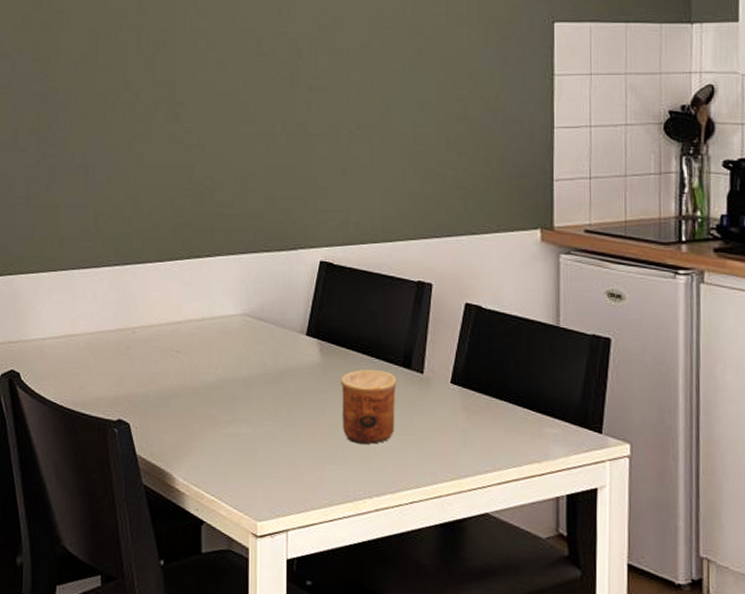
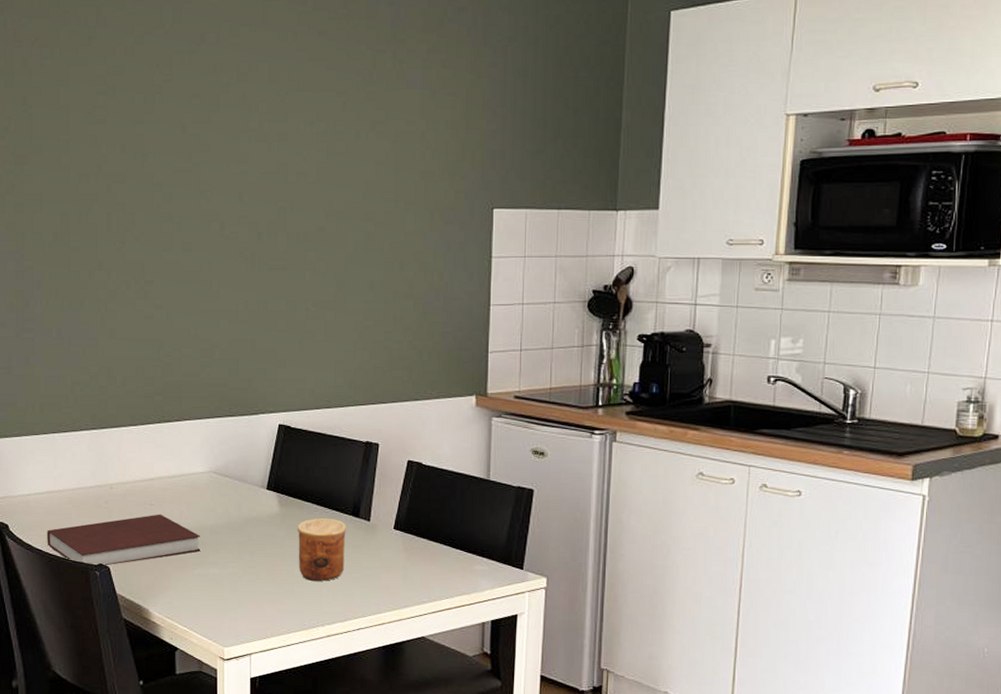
notebook: none [61,362,232,422] -> present [47,514,200,566]

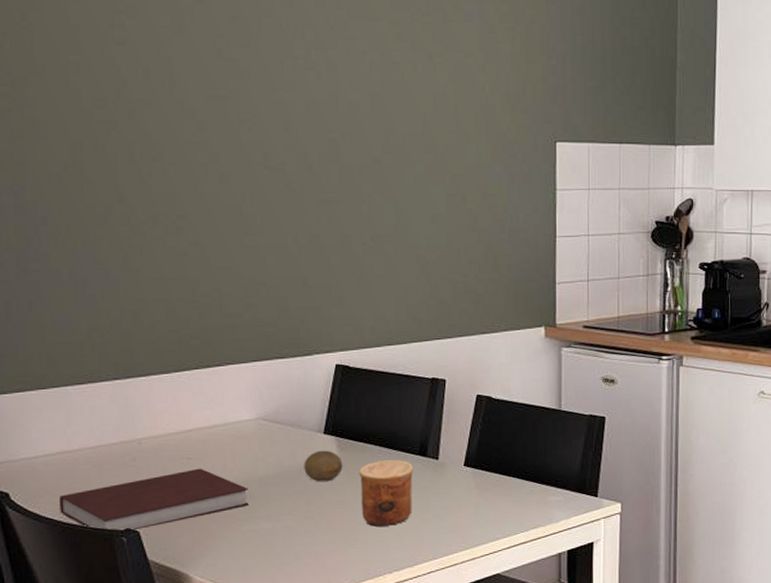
fruit: none [248,505,283,535] -> present [304,450,343,482]

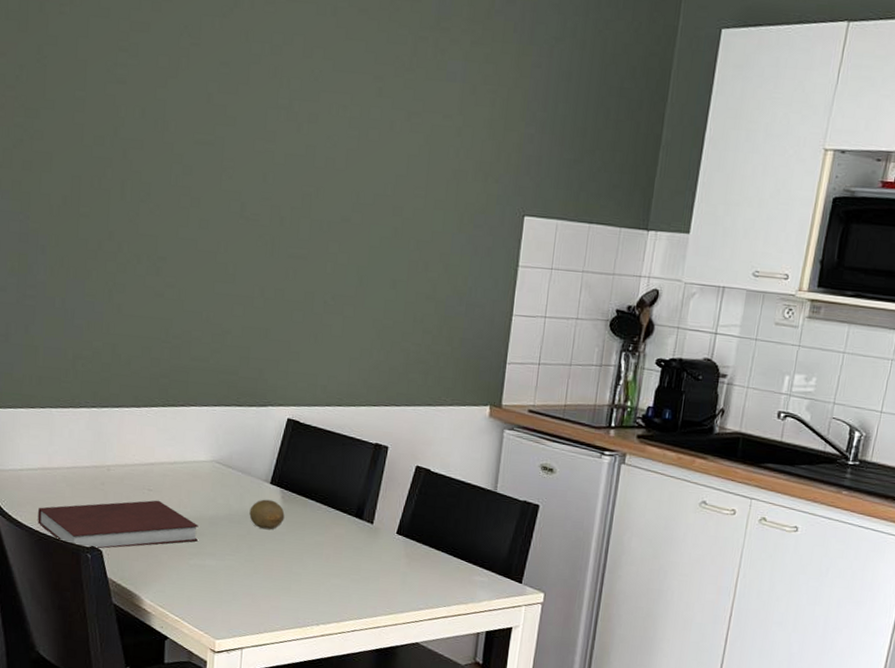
cup: present [359,459,414,527] -> none [297,517,350,581]

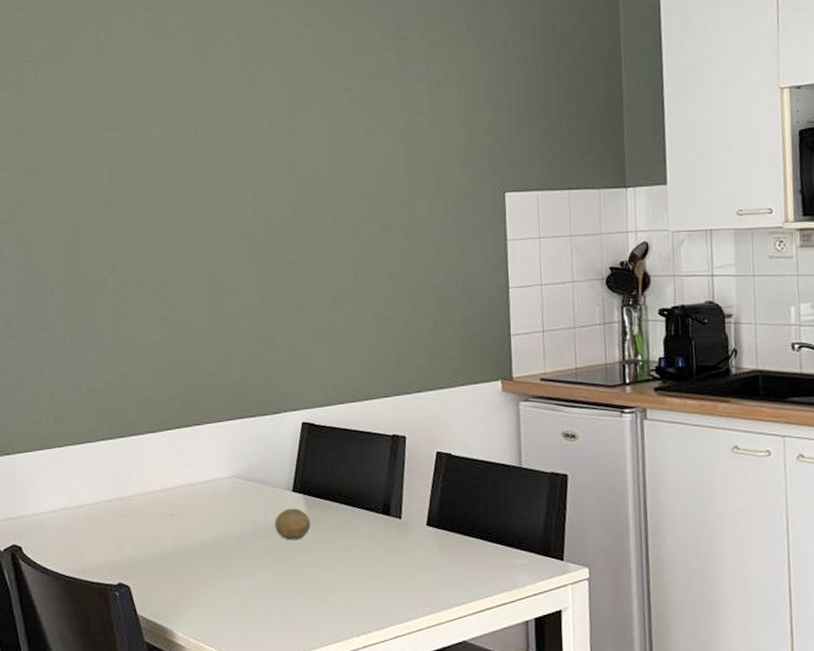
notebook: present [38,500,199,549] -> none [63,525,226,585]

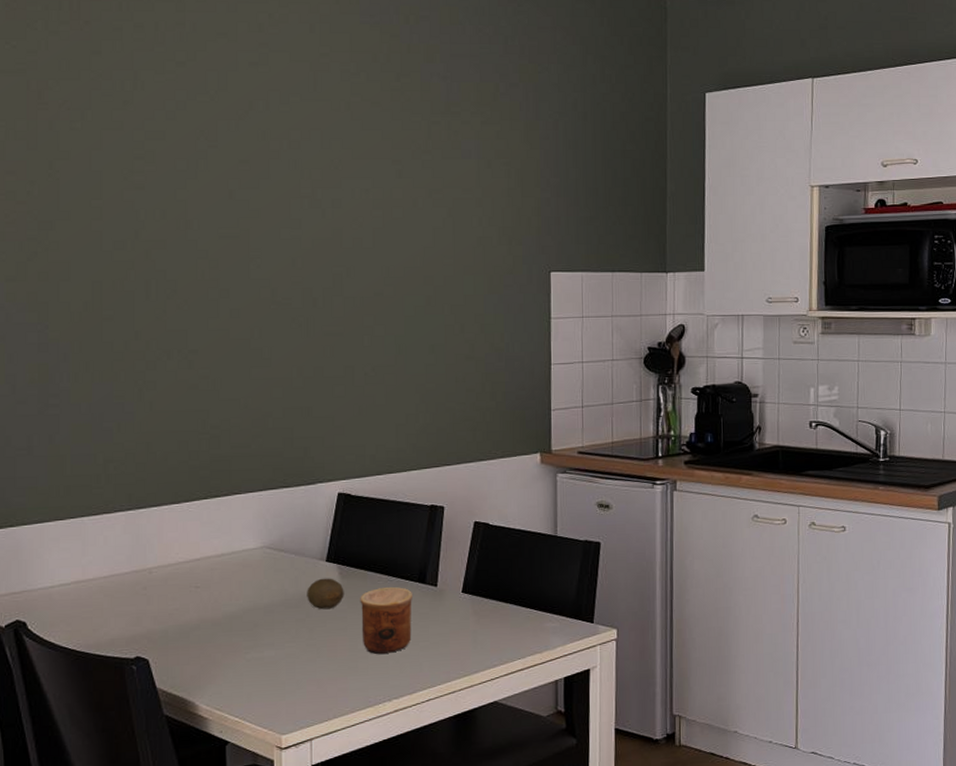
cup: none [326,518,378,587] -> present [360,586,414,654]

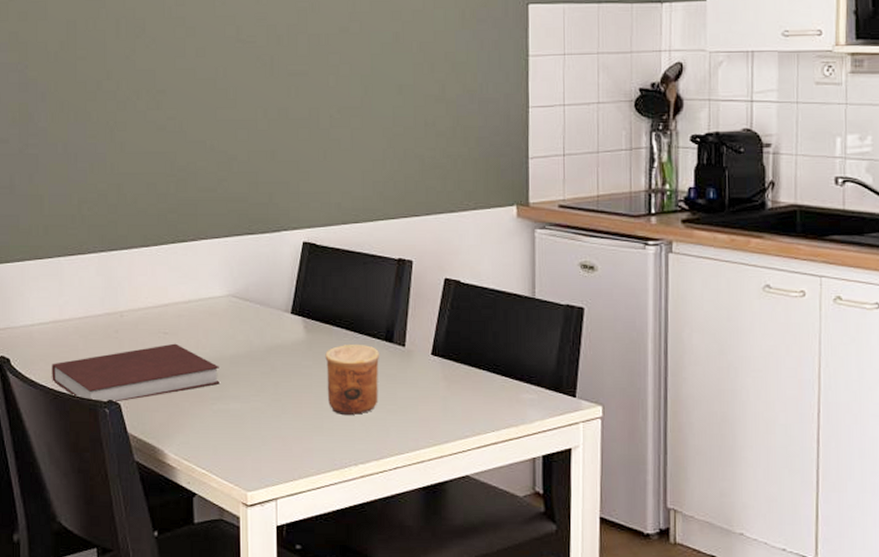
notebook: none [74,596,253,659] -> present [52,343,220,403]
fruit: present [307,578,344,610] -> none [272,331,309,364]

